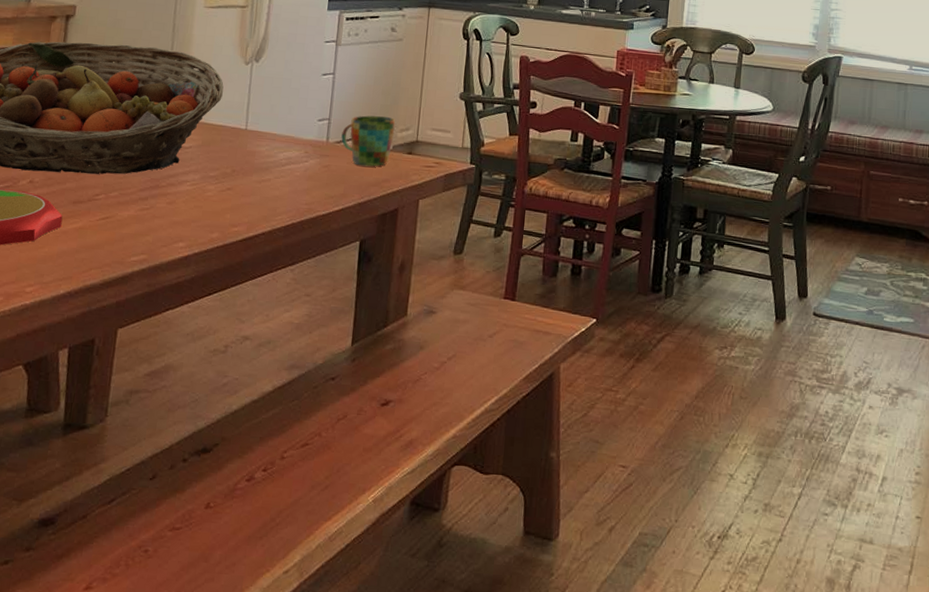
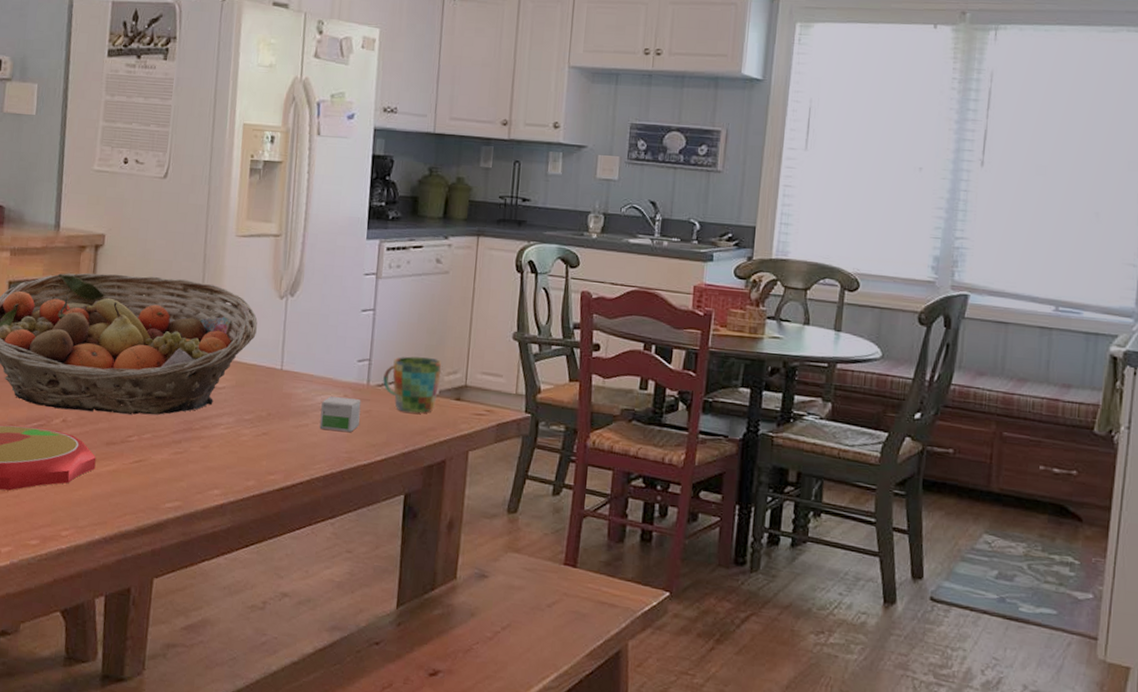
small box: none [281,153,321,185] -> present [319,396,361,432]

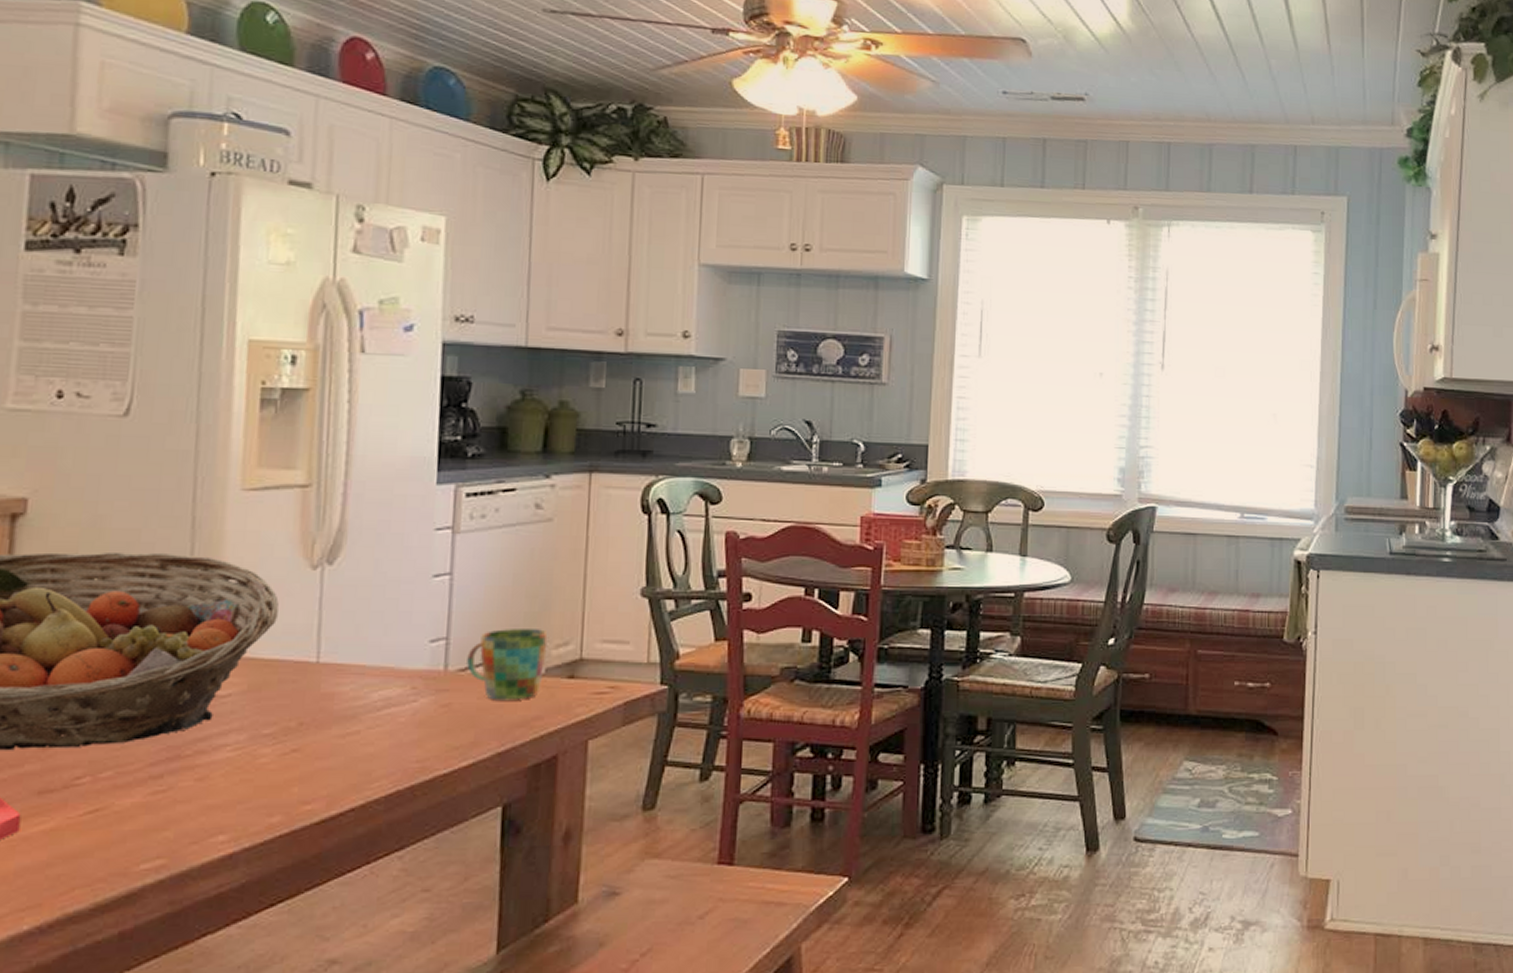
small box: present [319,396,361,432] -> none [377,691,437,734]

